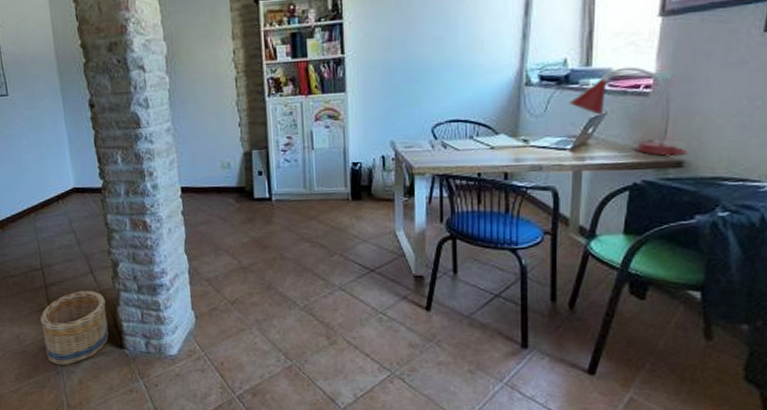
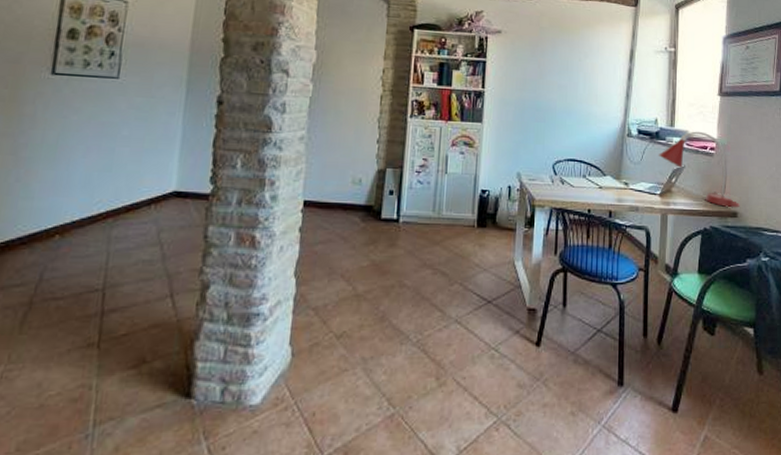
basket: present [40,290,109,365] -> none [76,320,182,425]

